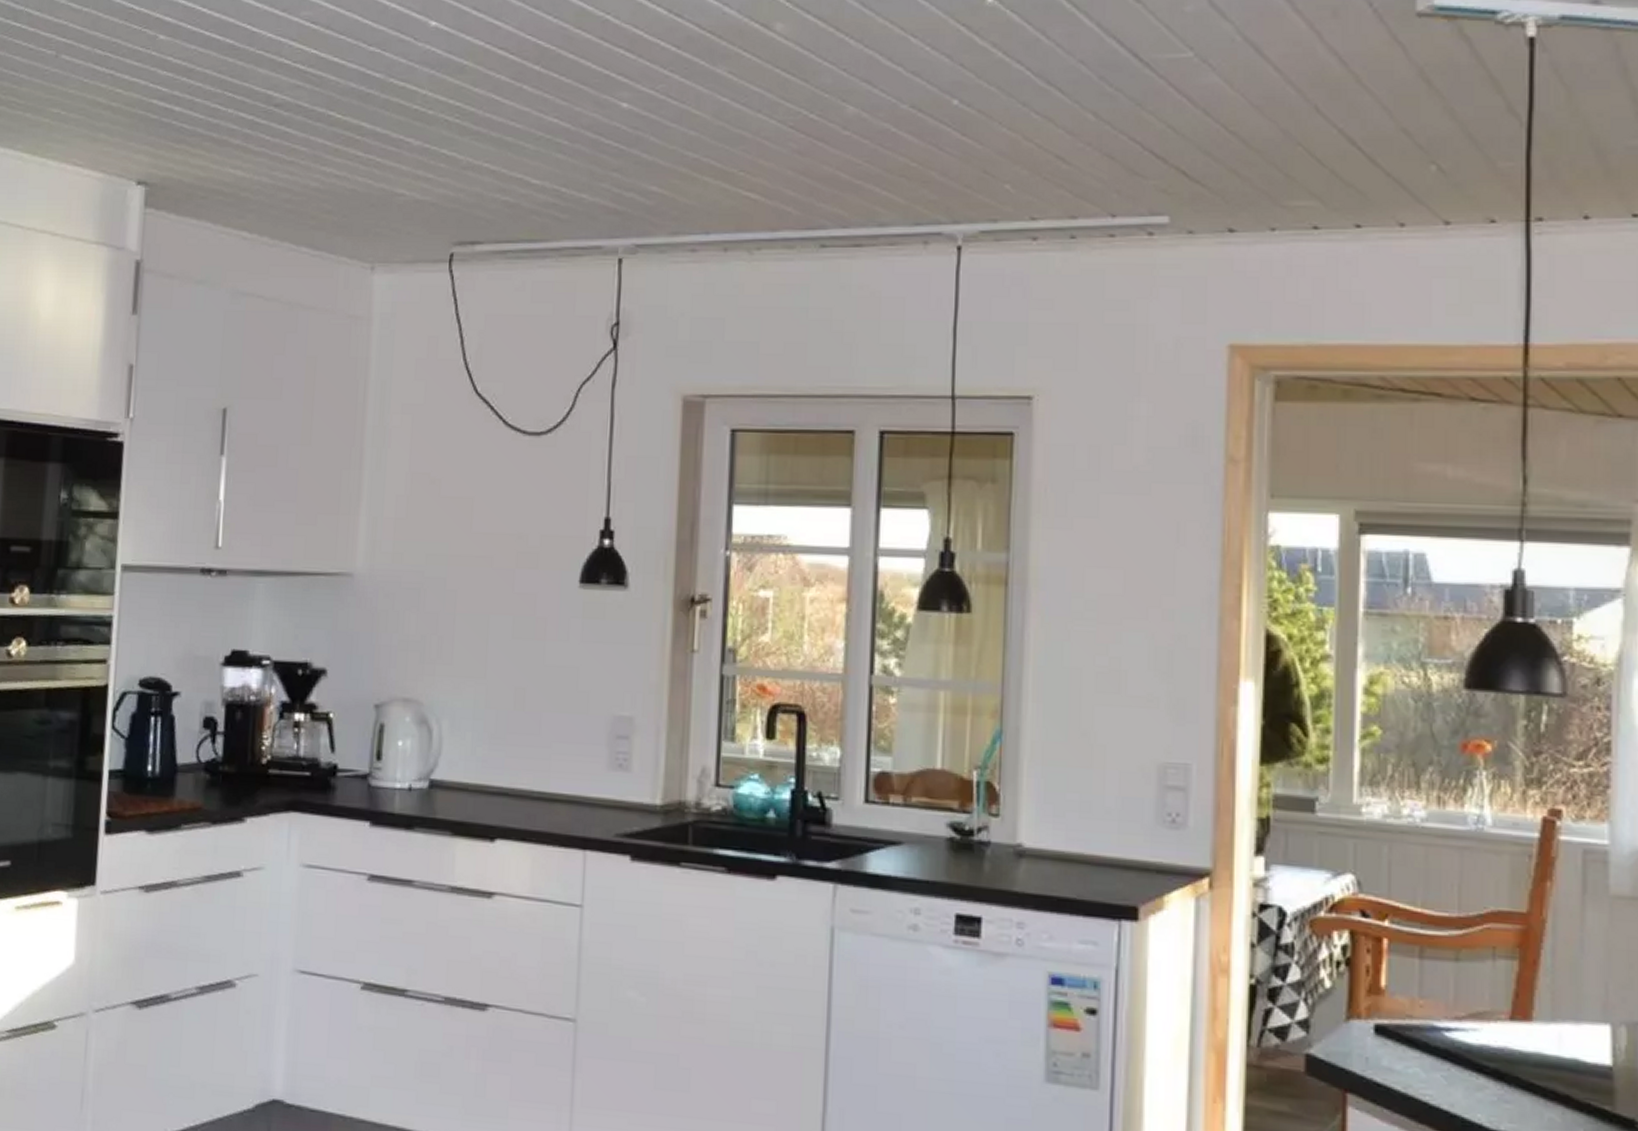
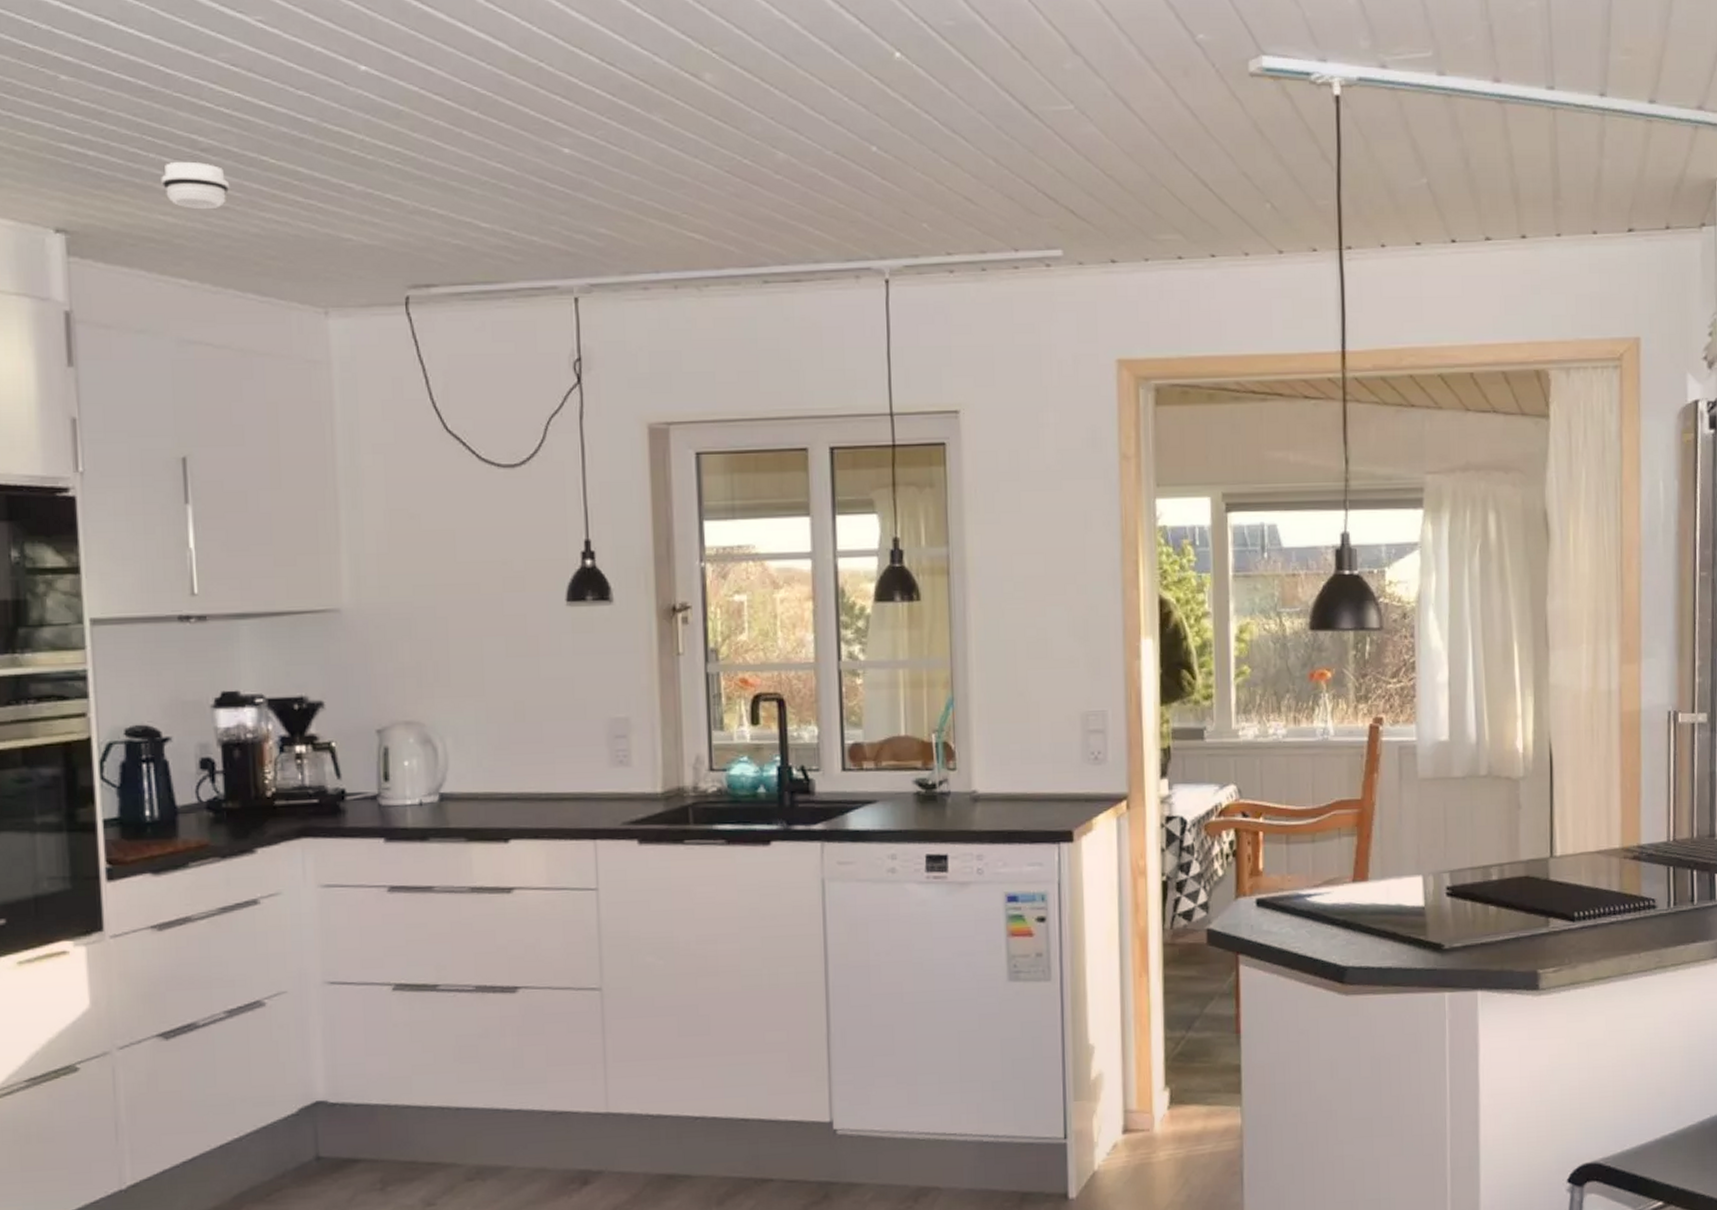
smoke detector: none [235,116,297,162] -> present [161,161,230,208]

